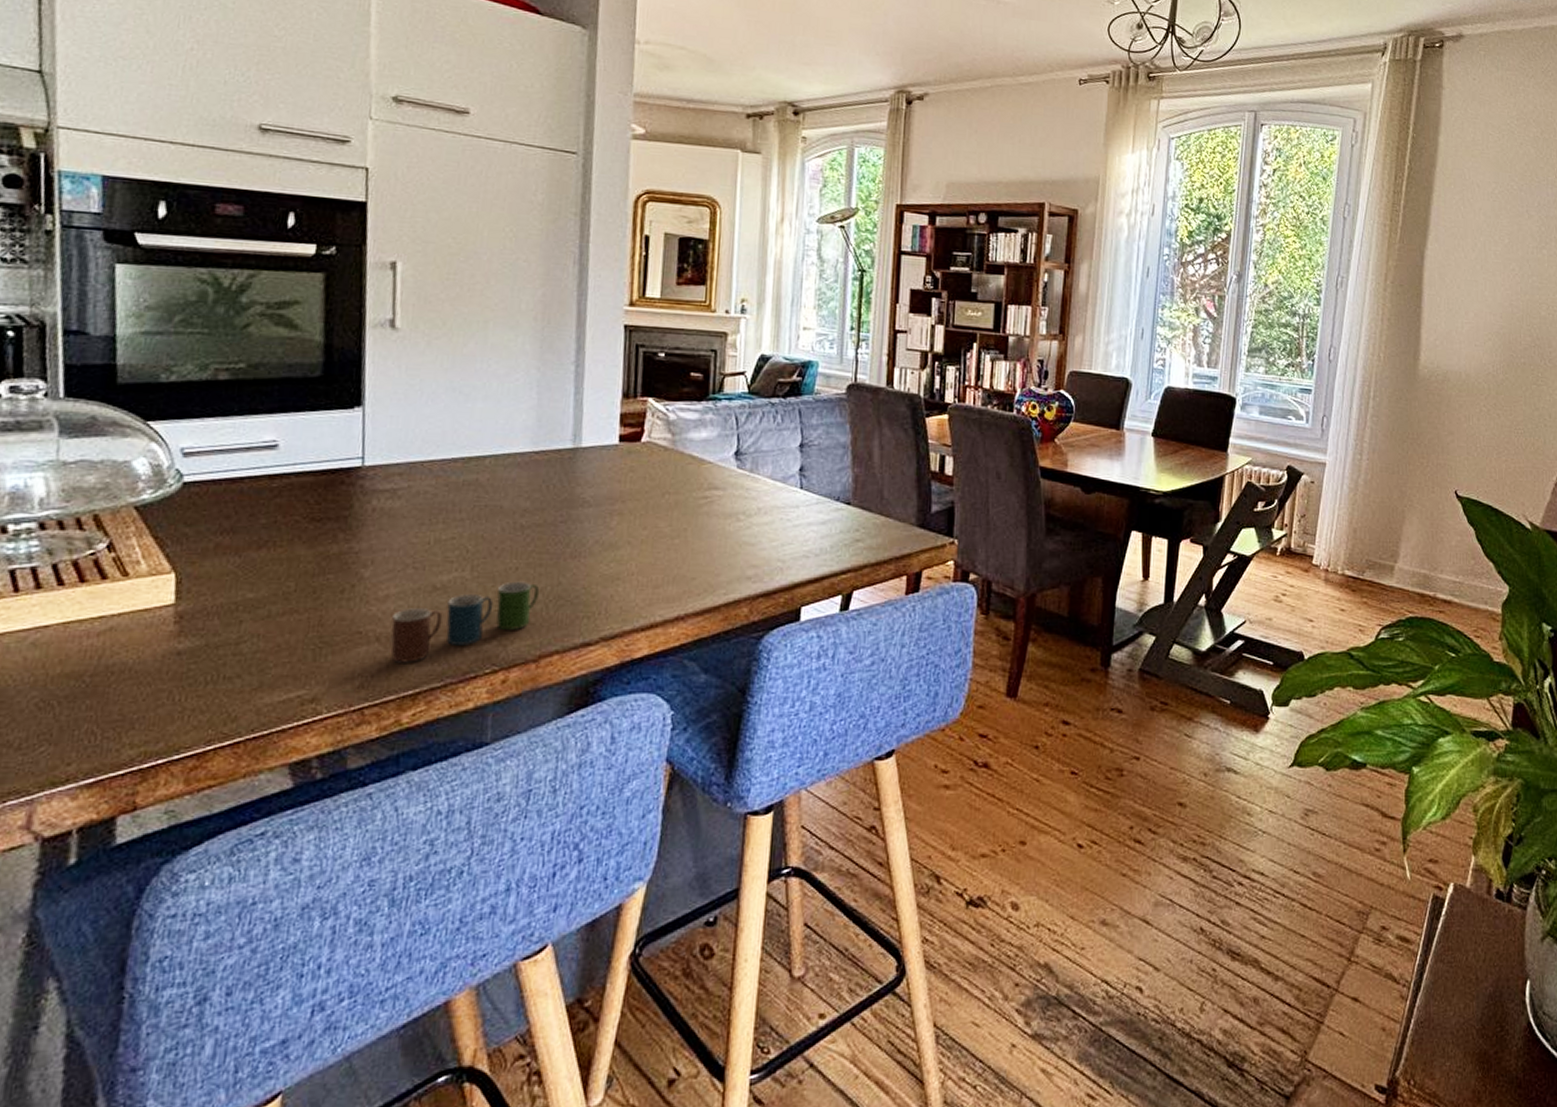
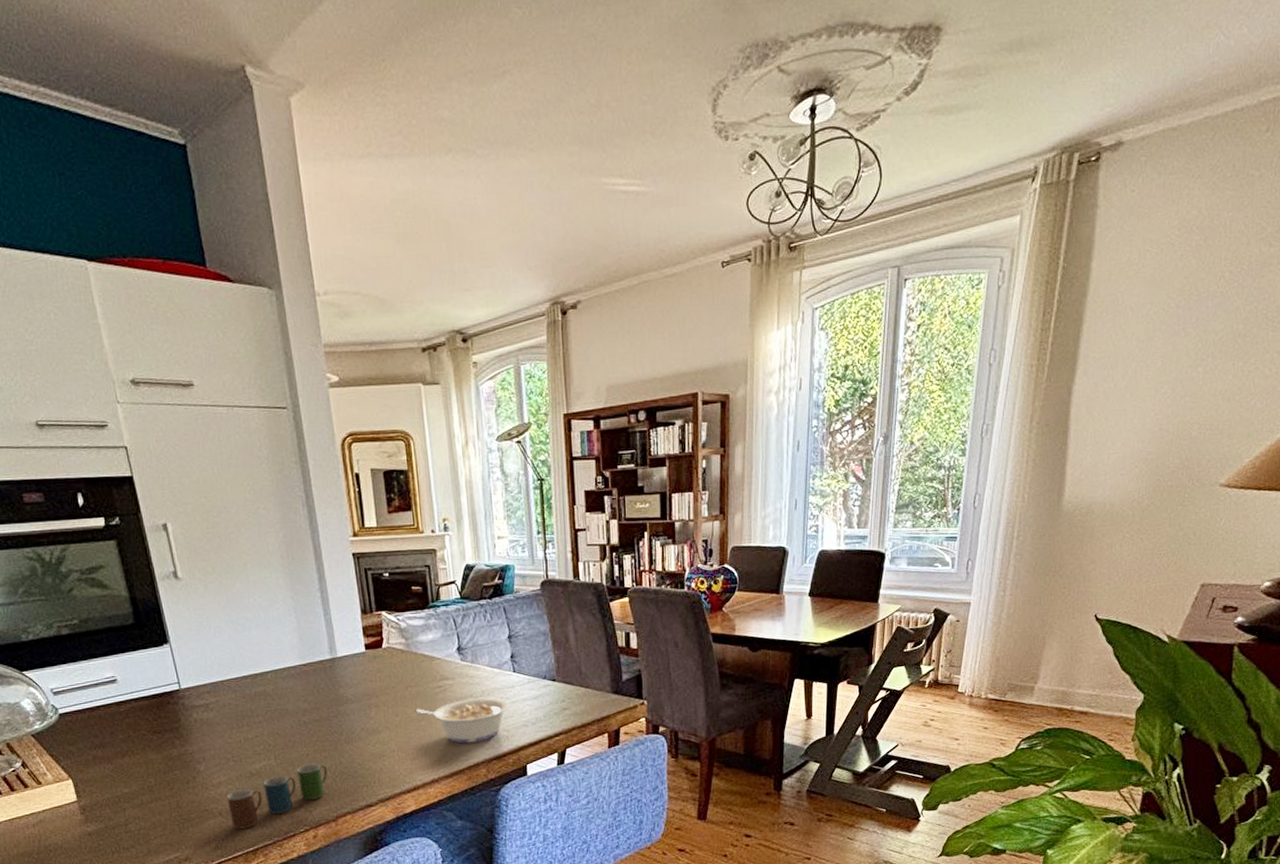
legume: none [671,516,789,573] -> present [416,697,509,744]

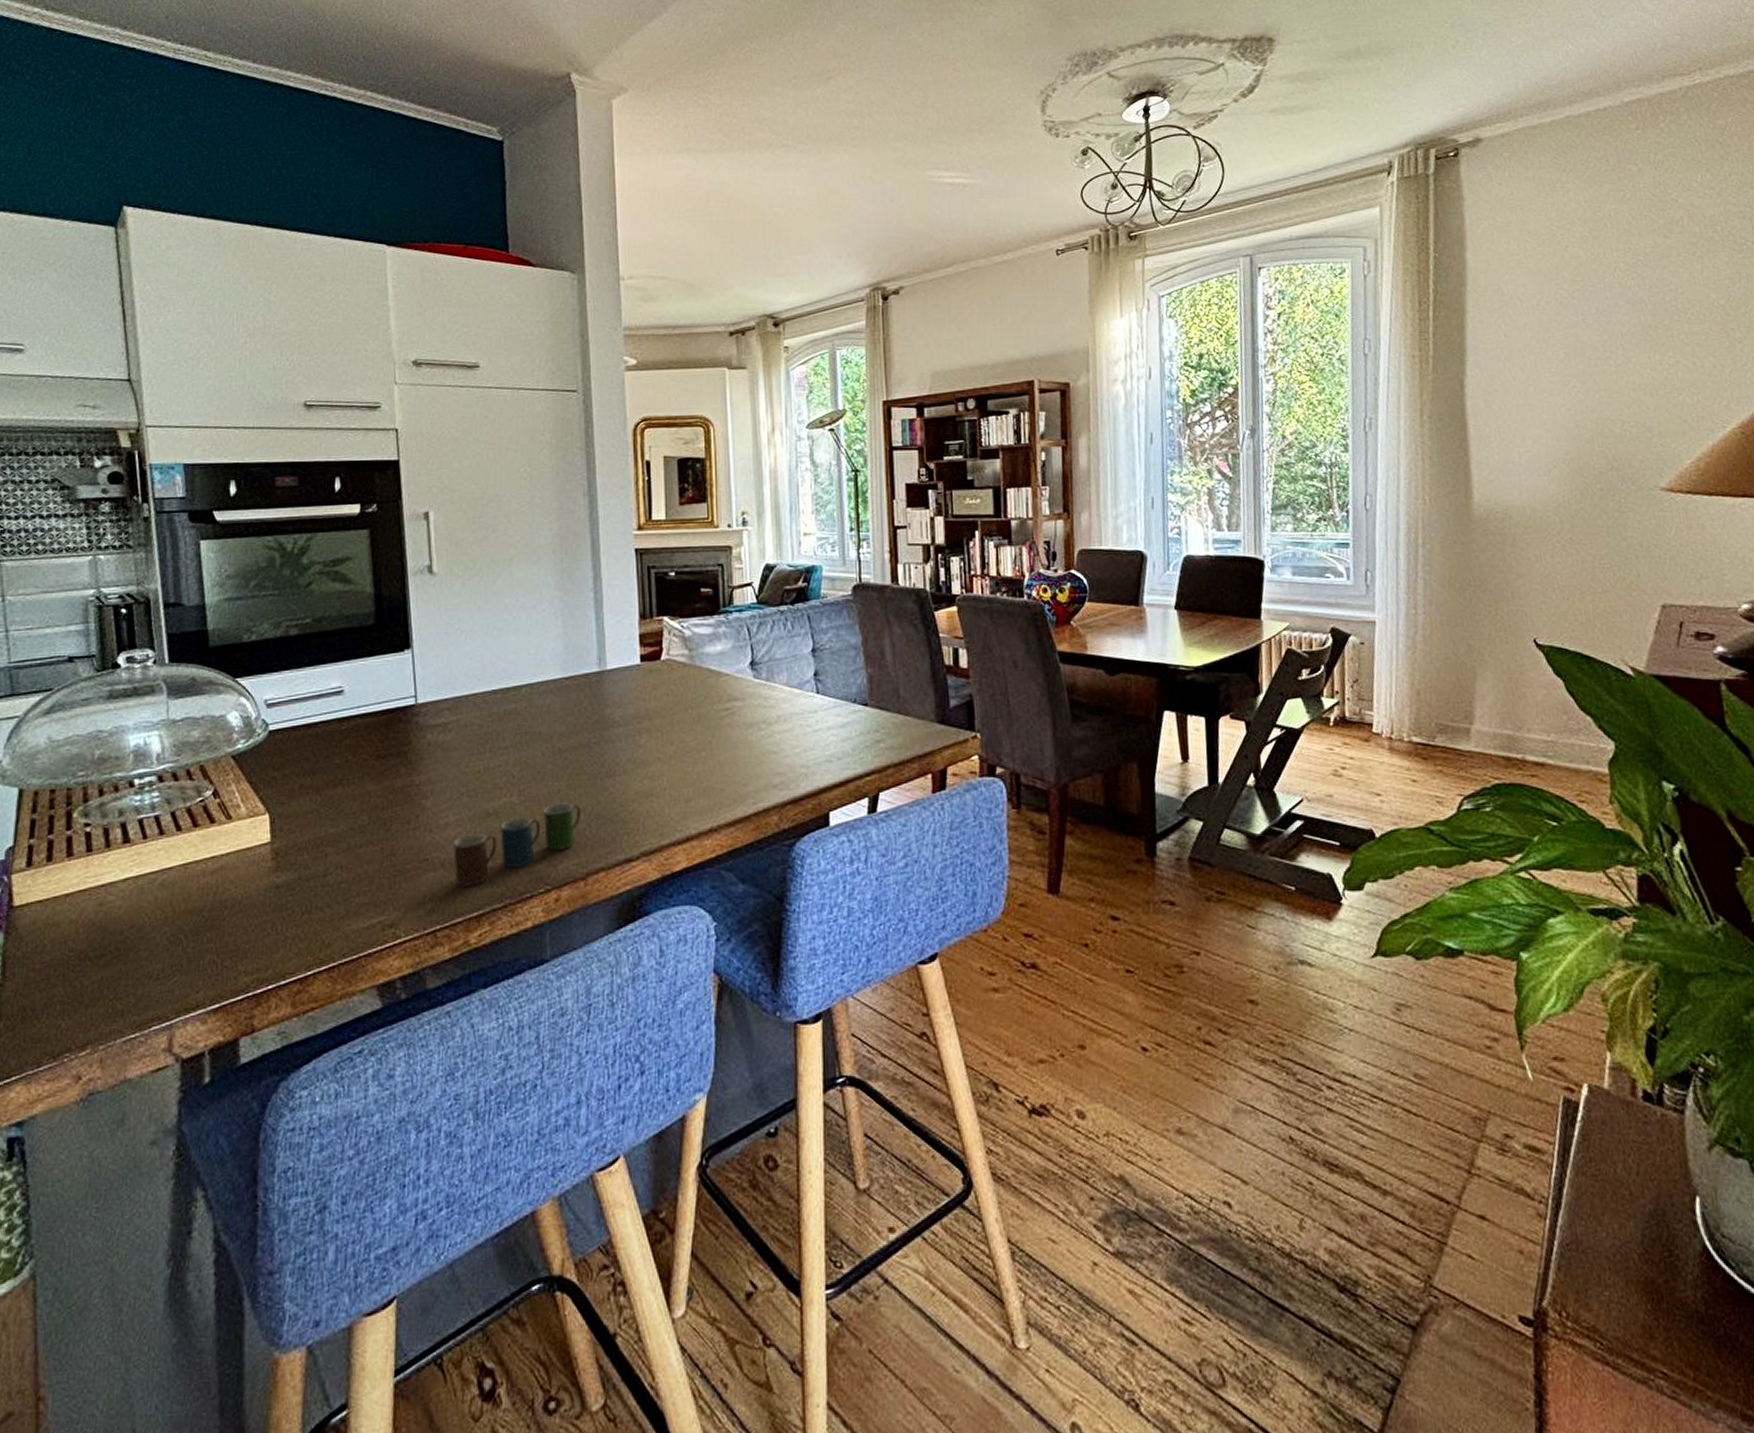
legume: present [416,697,509,744] -> none [696,724,810,782]

